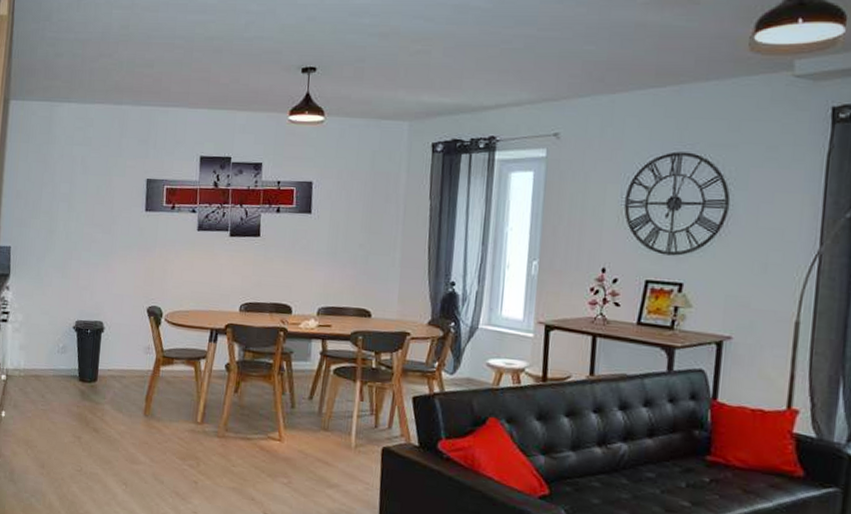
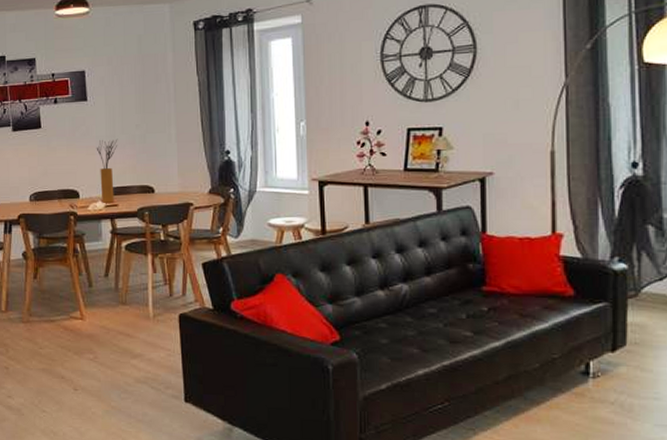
vase: none [315,256,339,323] -> present [96,139,118,203]

